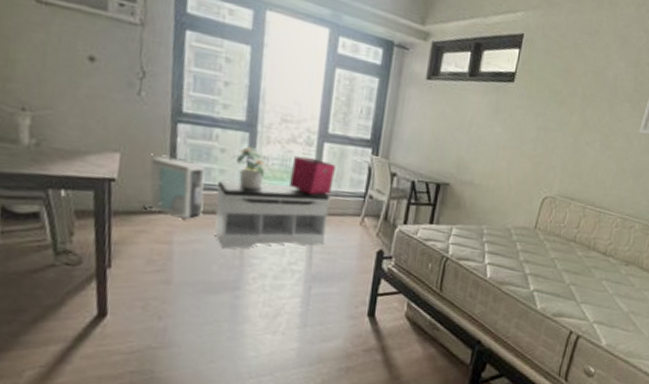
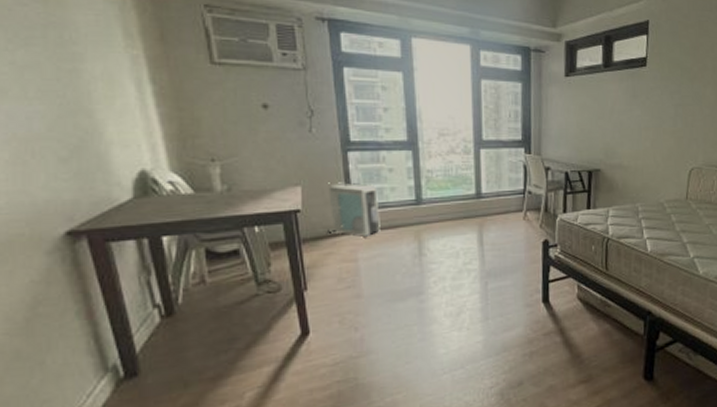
bench: present [214,180,330,249] -> none [389,192,494,259]
potted plant: present [234,145,269,190] -> none [401,162,435,201]
storage bin: present [288,157,335,195] -> none [453,165,494,198]

